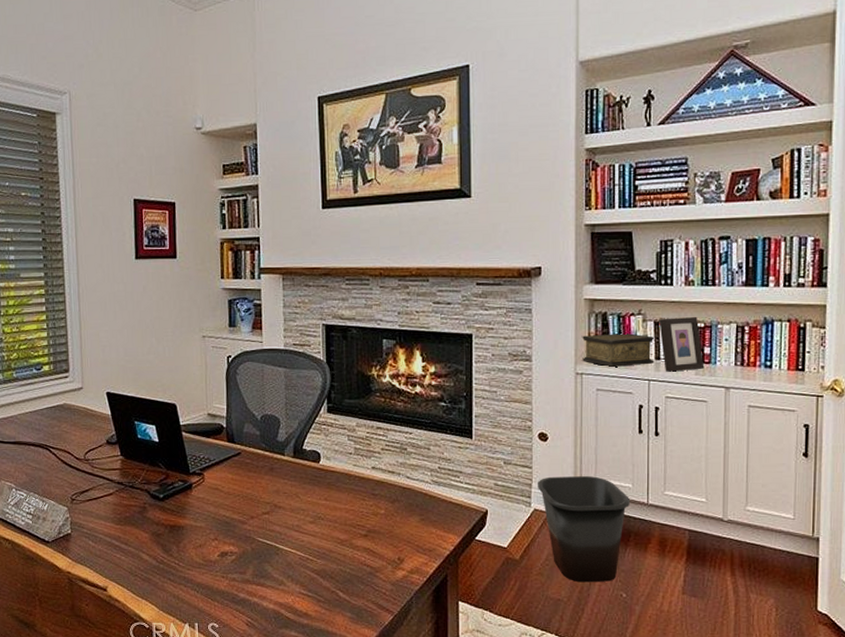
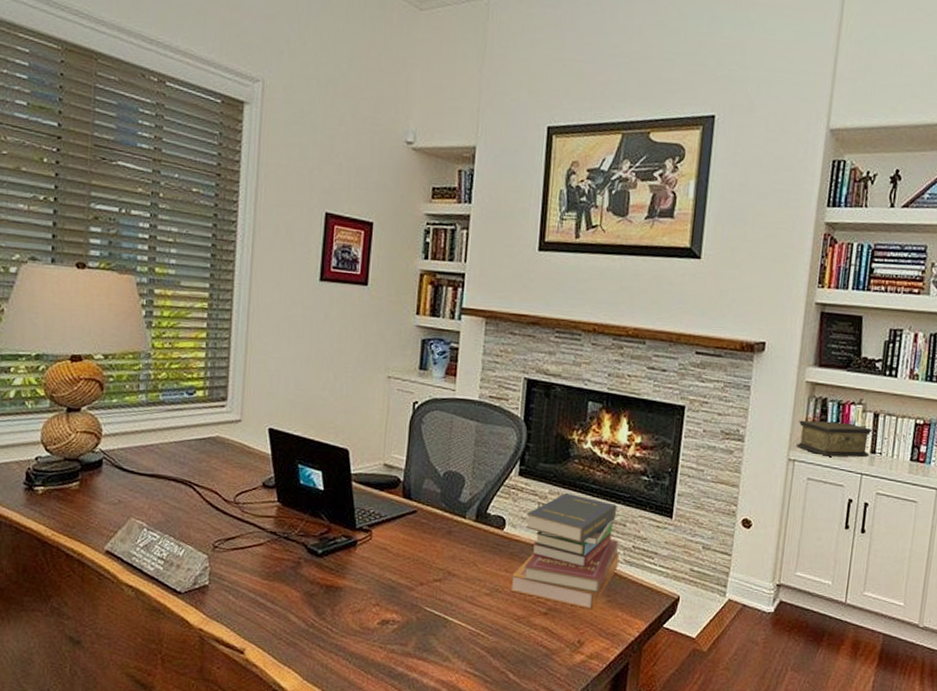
books: none [331,424,427,529] -> present [510,492,619,610]
waste bin: present [538,476,631,583] -> none [735,566,829,682]
picture frame: present [659,317,705,372] -> none [878,411,919,468]

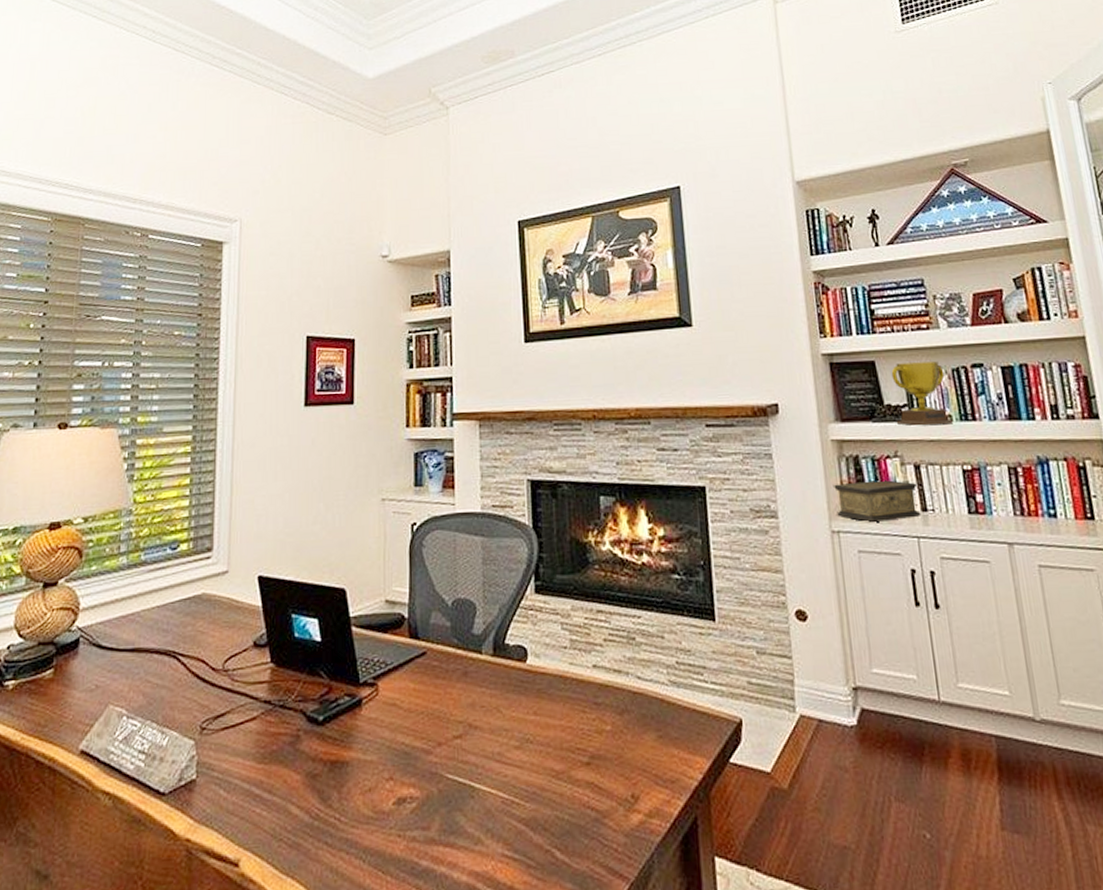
books: present [510,492,619,610] -> none [542,606,664,752]
trophy: none [868,321,923,383] -> present [891,361,953,426]

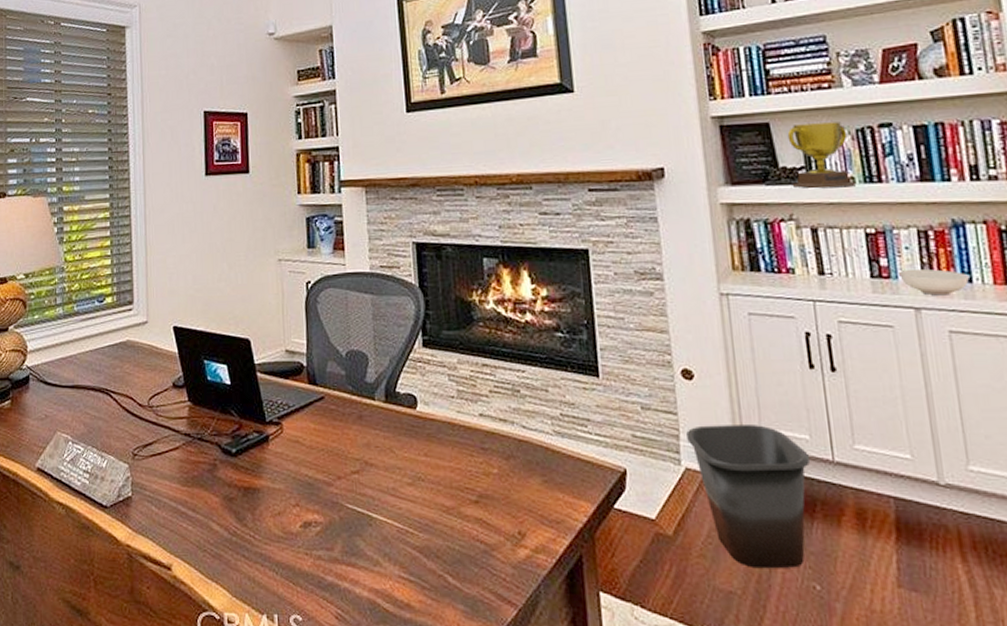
waste bin: none [801,666,919,820] -> present [686,425,811,569]
decorative box: present [834,480,920,523] -> none [723,243,817,286]
bowl: none [993,505,1055,531] -> present [899,269,970,296]

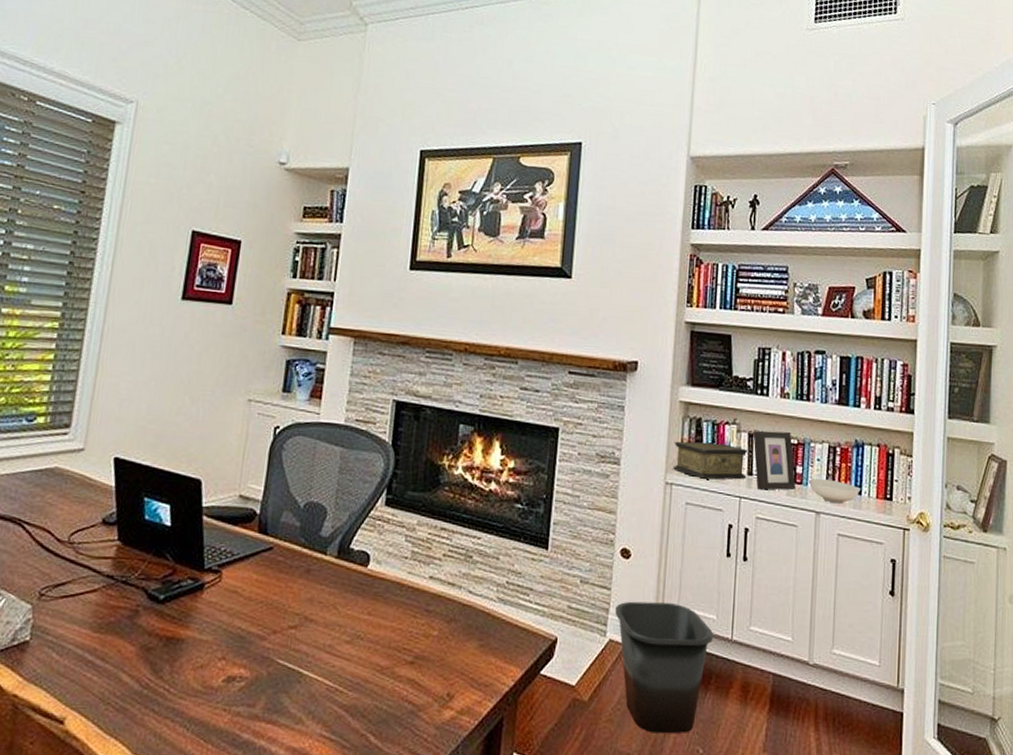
decorative box: none [723,243,817,286] -> present [673,441,747,480]
trophy: present [787,122,856,189] -> none [740,340,790,402]
picture frame: none [816,221,884,290] -> present [753,430,796,490]

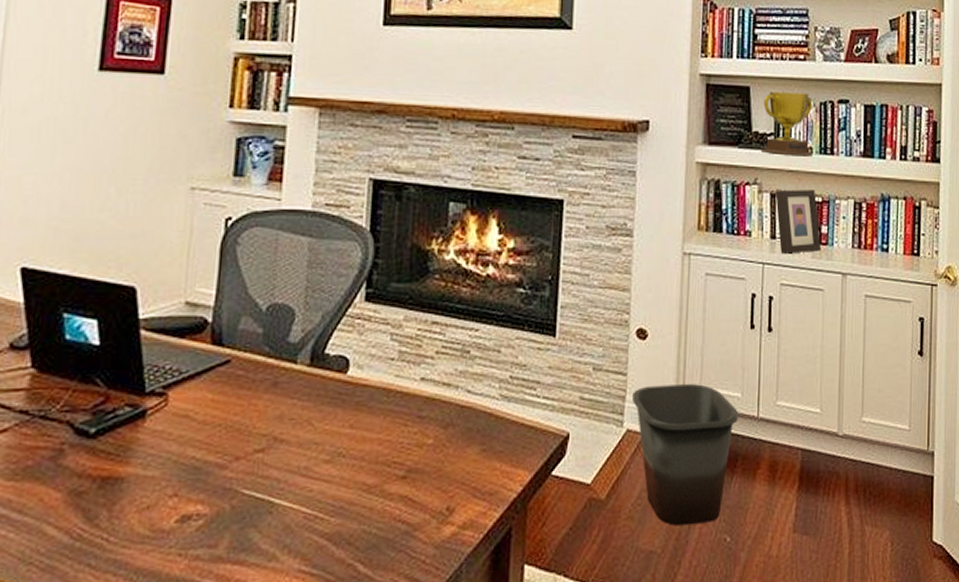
decorative box: present [673,441,747,480] -> none [691,206,769,248]
trophy: none [740,340,790,402] -> present [760,91,813,157]
bowl: present [809,478,861,504] -> none [835,238,887,263]

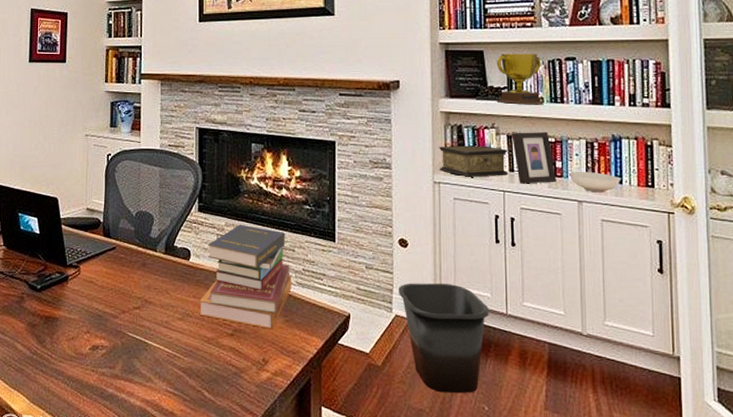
books: none [357,317,494,465] -> present [199,224,292,330]
decorative box: none [691,206,769,248] -> present [439,145,508,178]
bowl: none [835,238,887,263] -> present [569,172,621,193]

